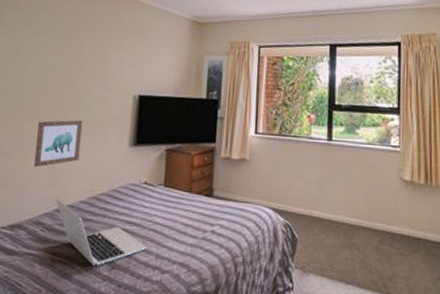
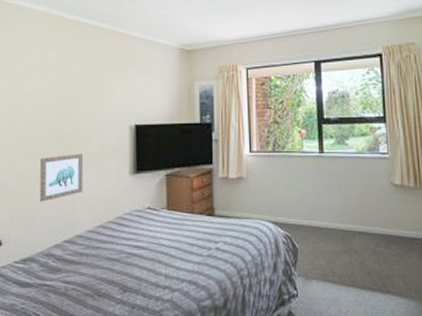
laptop: present [55,198,148,267] -> none [63,230,157,292]

